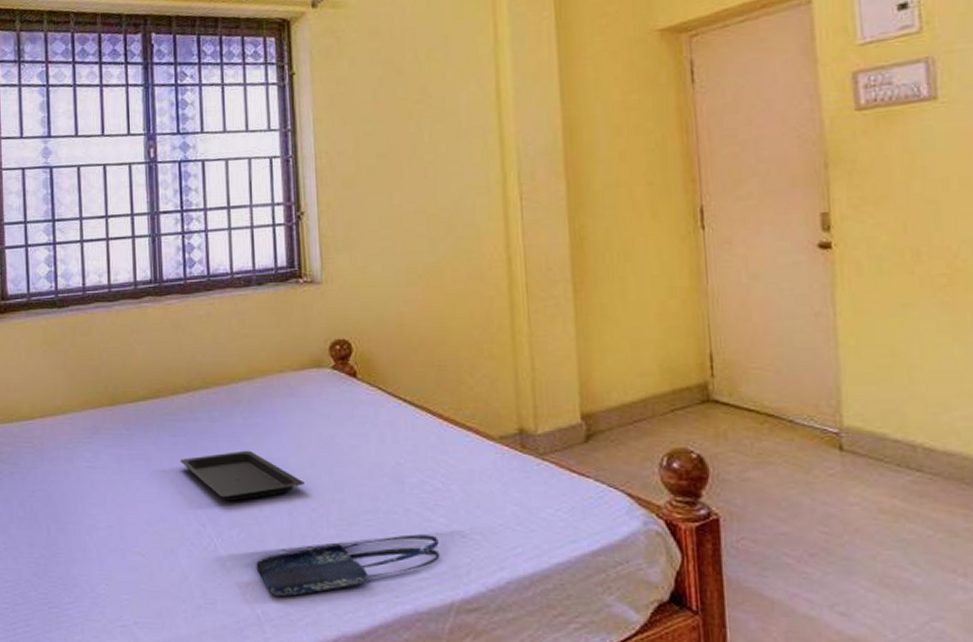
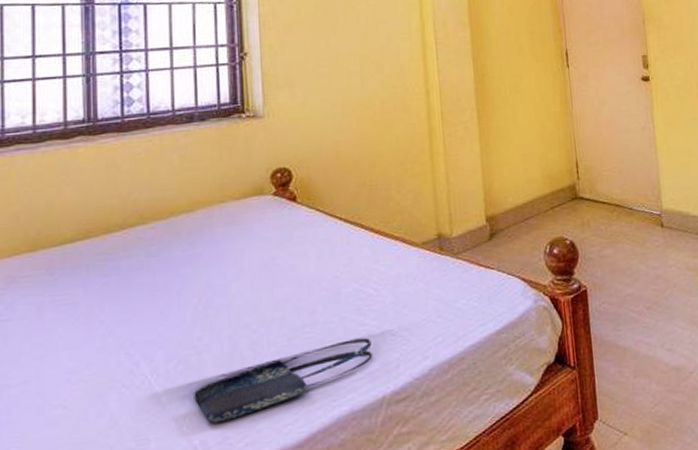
serving tray: present [179,450,305,501] -> none [111,281,245,335]

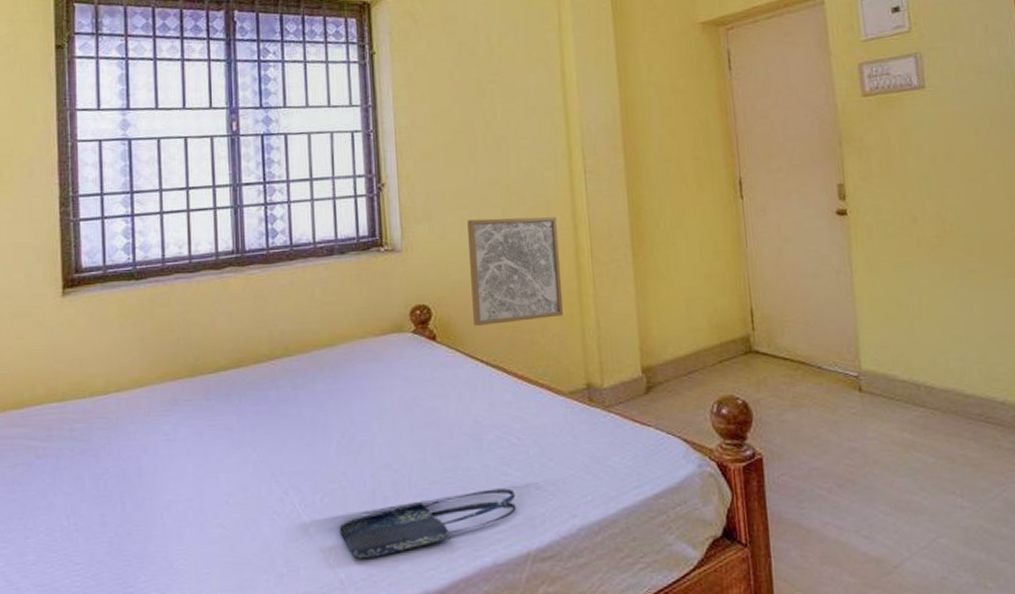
wall art: none [328,83,417,187] -> present [467,217,564,327]

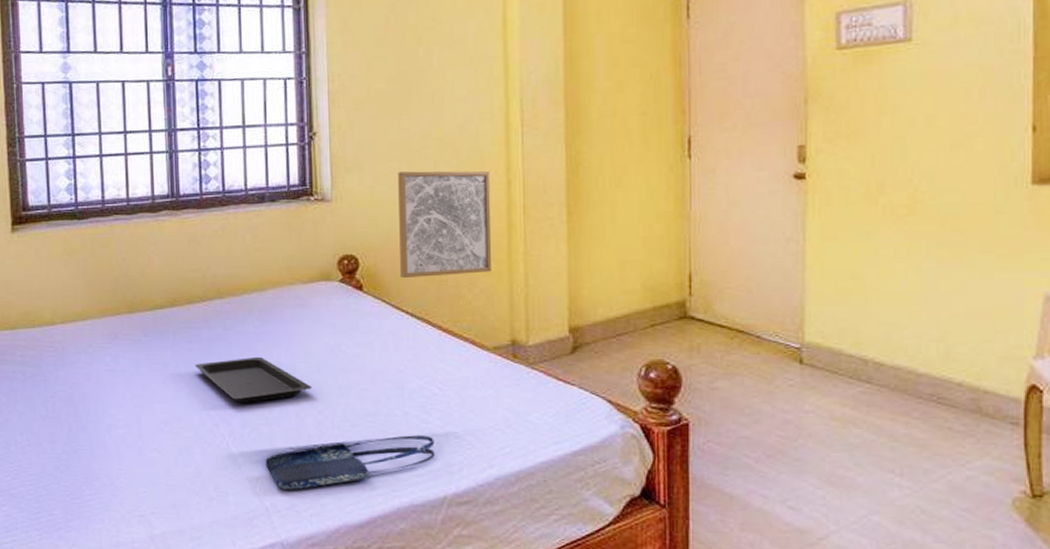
serving tray: none [261,415,387,467] -> present [194,356,312,403]

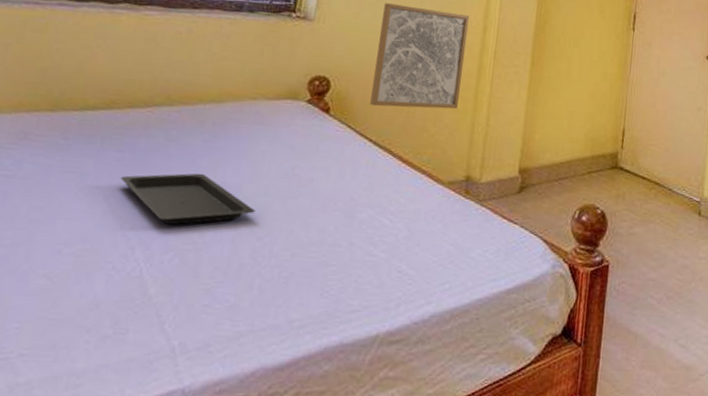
shopping bag: present [265,435,435,490] -> none [182,268,376,327]

